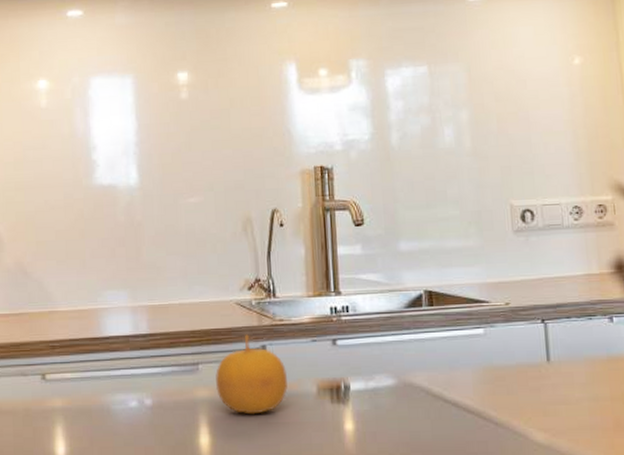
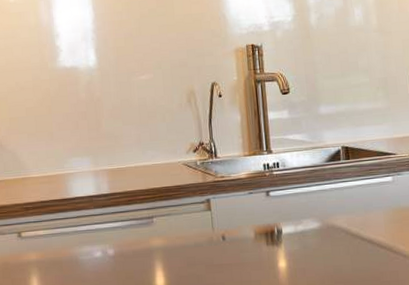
fruit: present [216,334,287,415] -> none [168,190,229,259]

